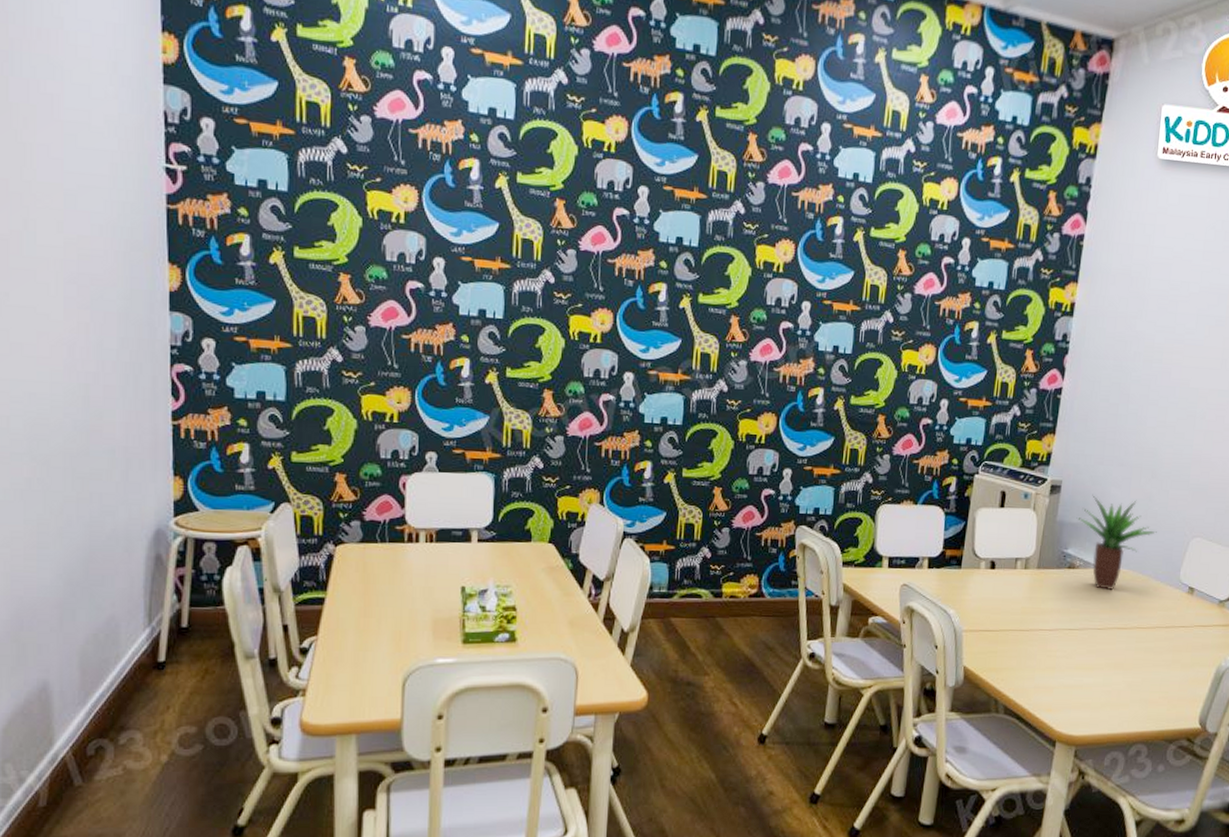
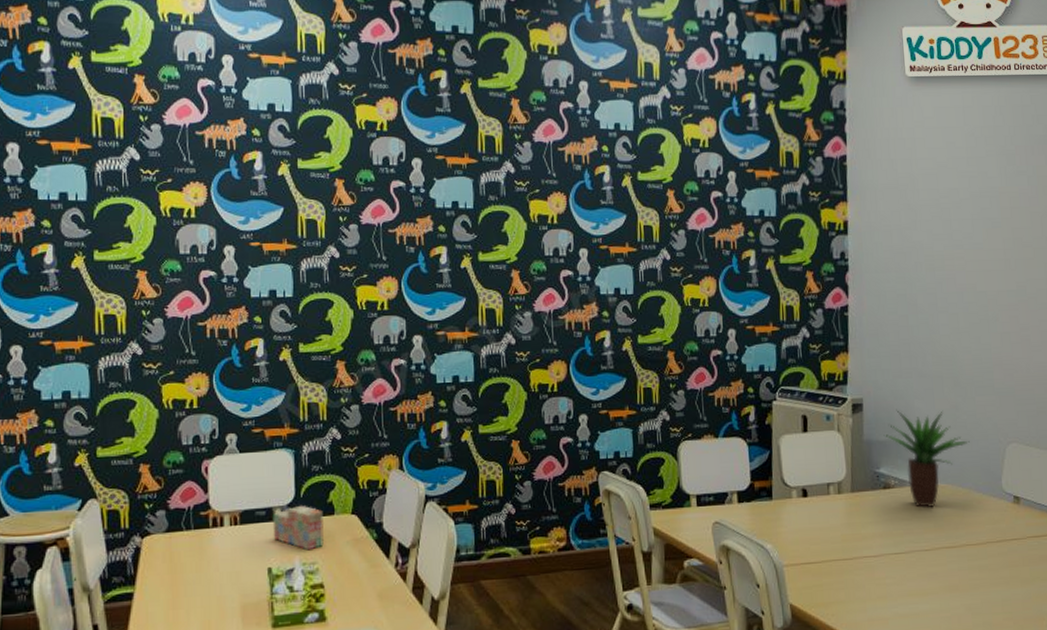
stack of blocks: none [468,529,520,574] -> present [272,505,324,551]

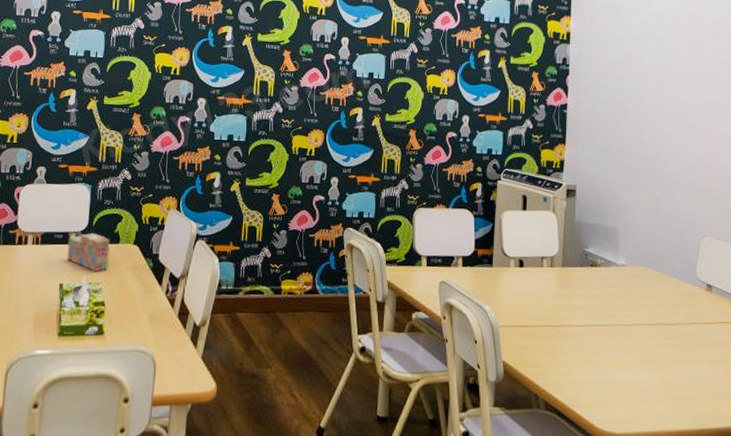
potted plant: present [883,408,970,508] -> none [593,197,669,287]

